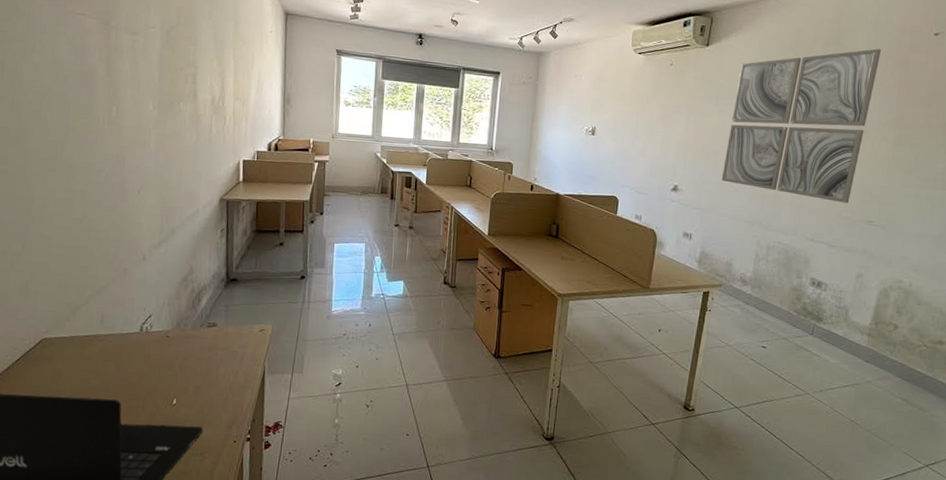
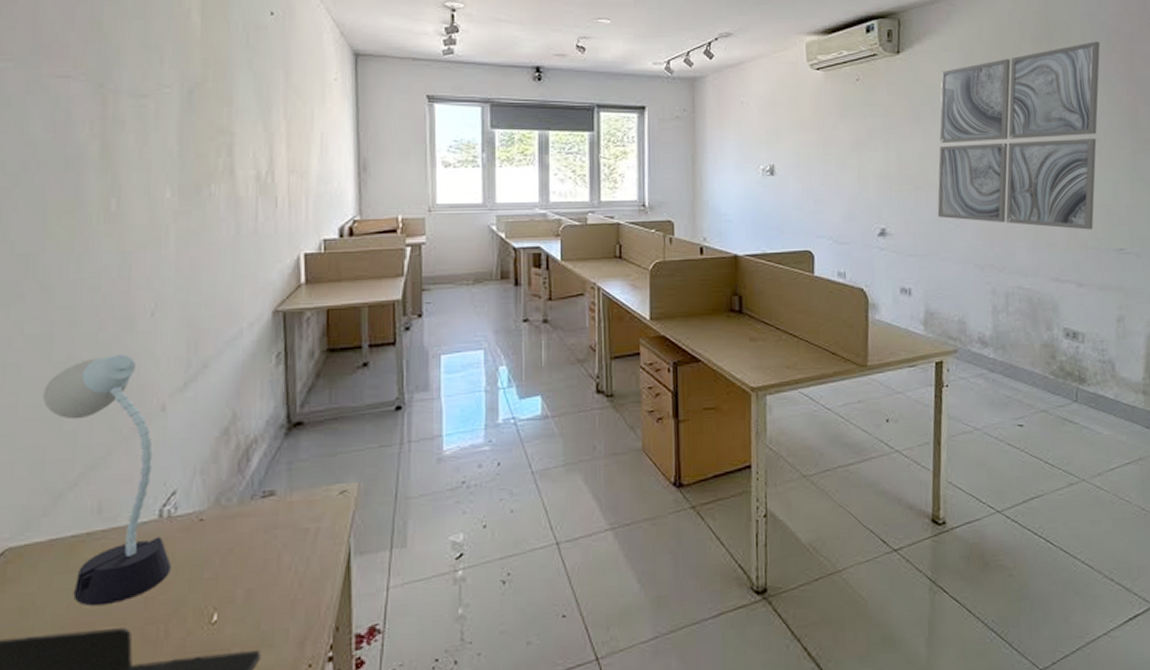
desk lamp: none [66,217,147,384] -> present [42,355,171,607]

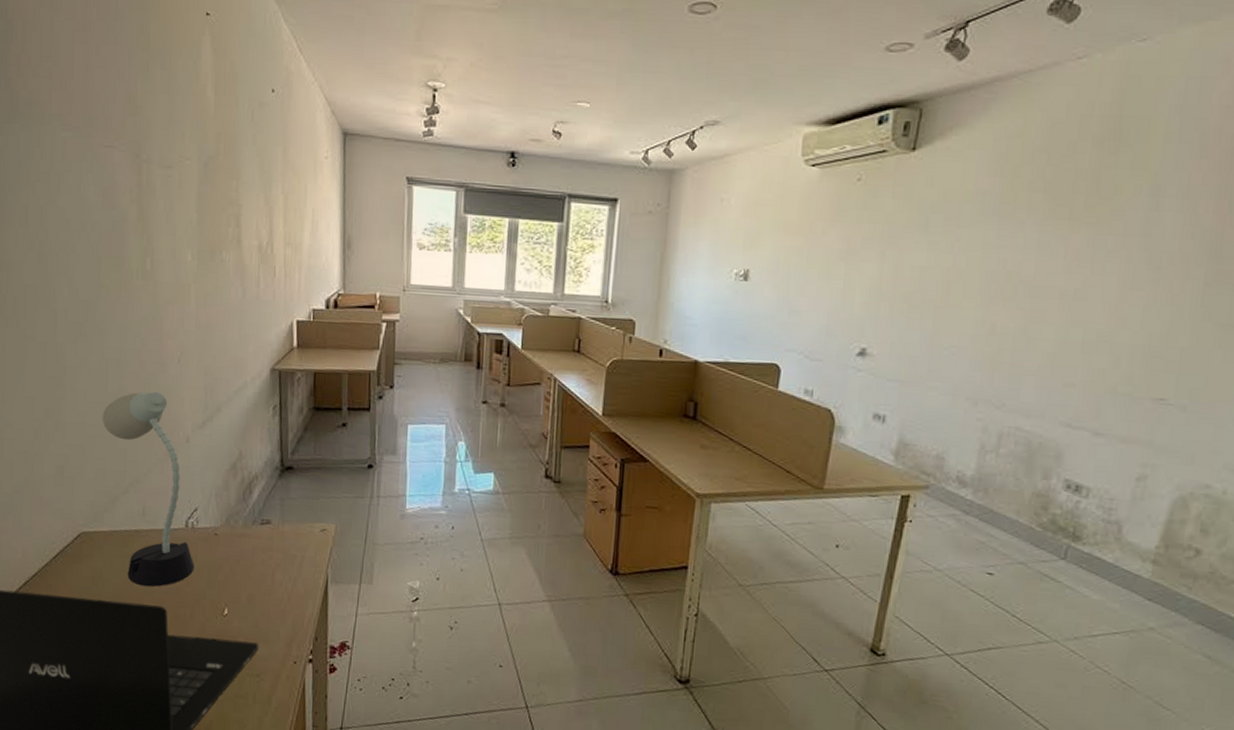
wall art: present [937,41,1100,230] -> none [931,143,1190,373]

